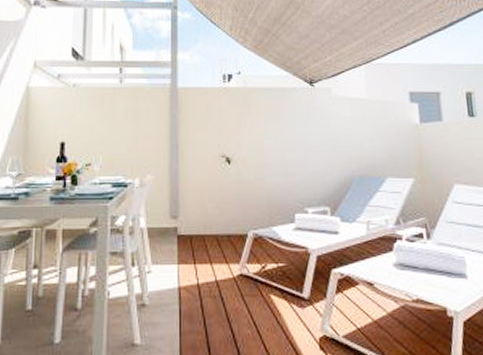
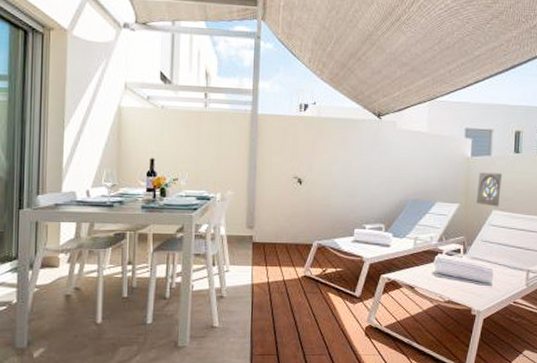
wall ornament: none [432,141,461,181] -> present [476,172,503,207]

